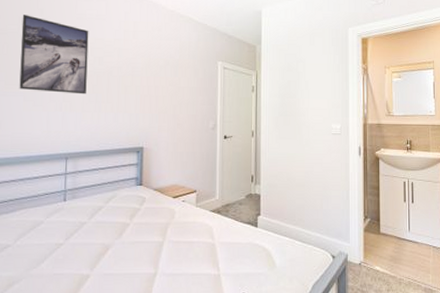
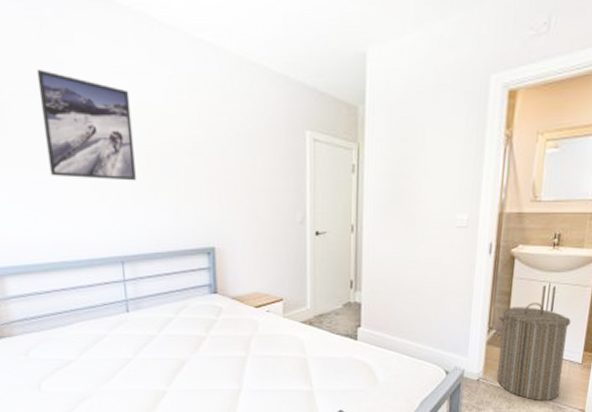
laundry hamper: none [371,195,429,284] -> present [497,303,571,401]

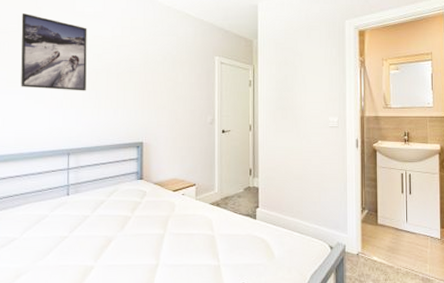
laundry hamper: present [497,303,571,401] -> none [368,187,427,274]

